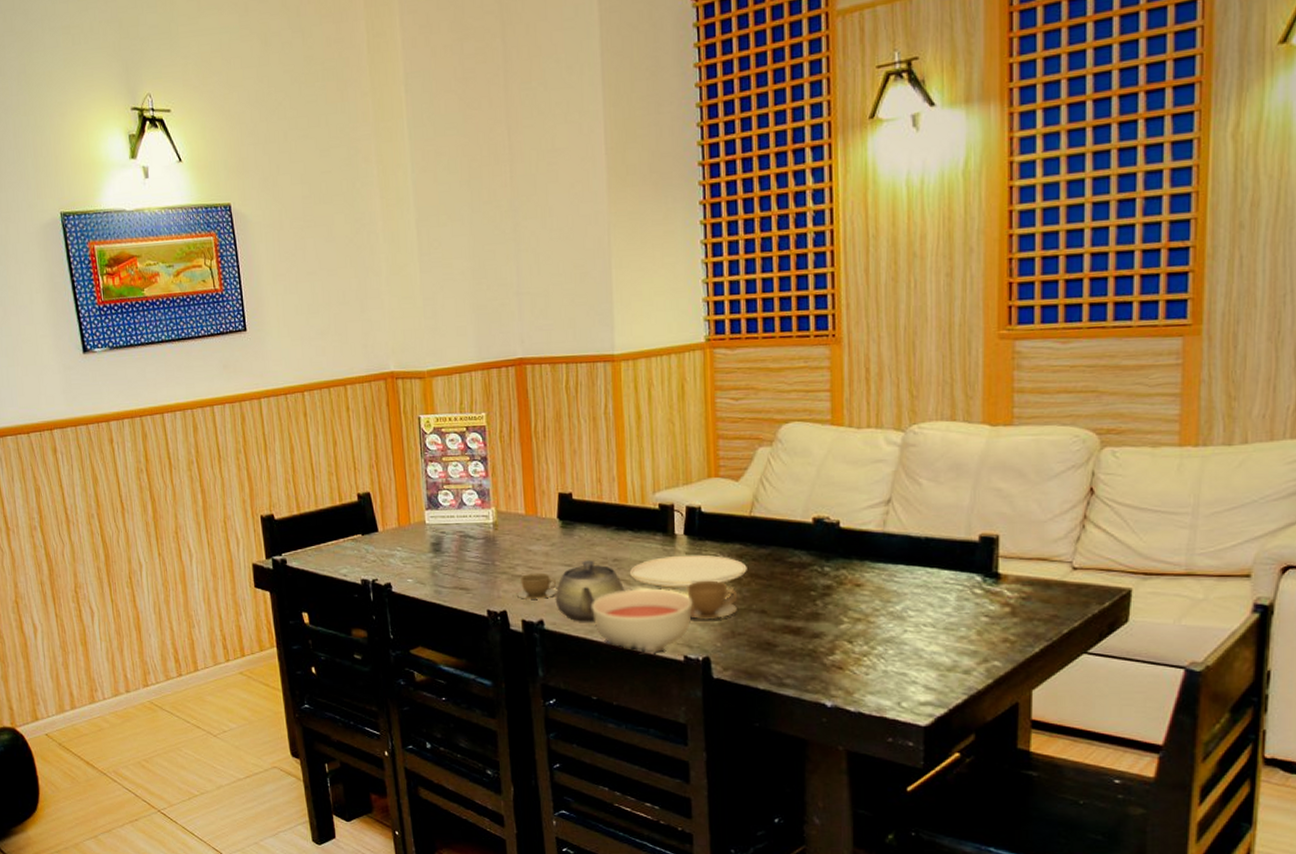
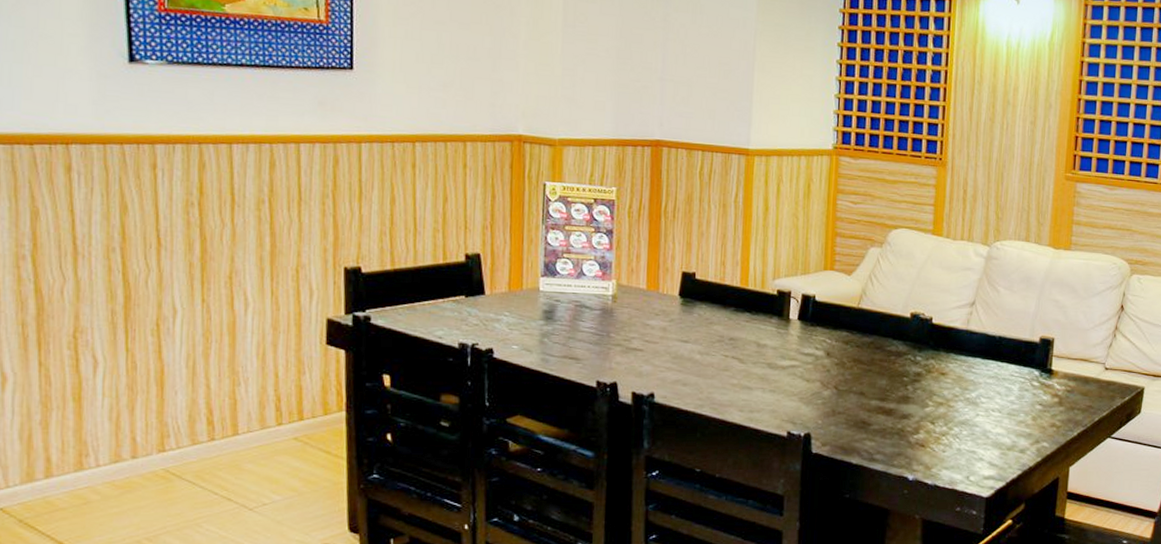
teacup: present [516,572,557,599] -> none [629,346,672,373]
teapot: present [555,560,625,622] -> none [668,338,738,397]
bowl: present [592,588,693,655] -> none [704,367,800,429]
plate: present [630,554,747,588] -> none [744,338,851,369]
teacup: present [687,580,738,619] -> none [795,363,841,398]

